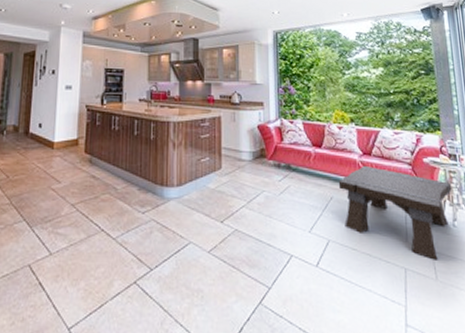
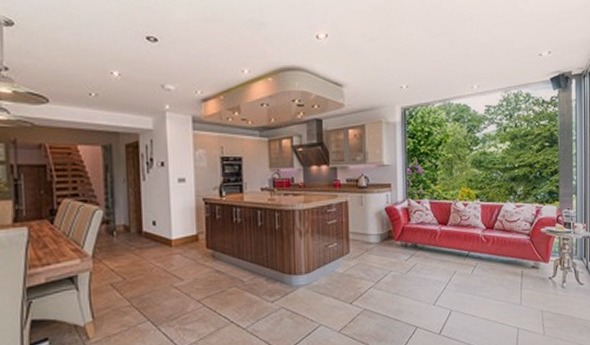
coffee table: present [338,165,452,260] -> none [462,239,564,318]

